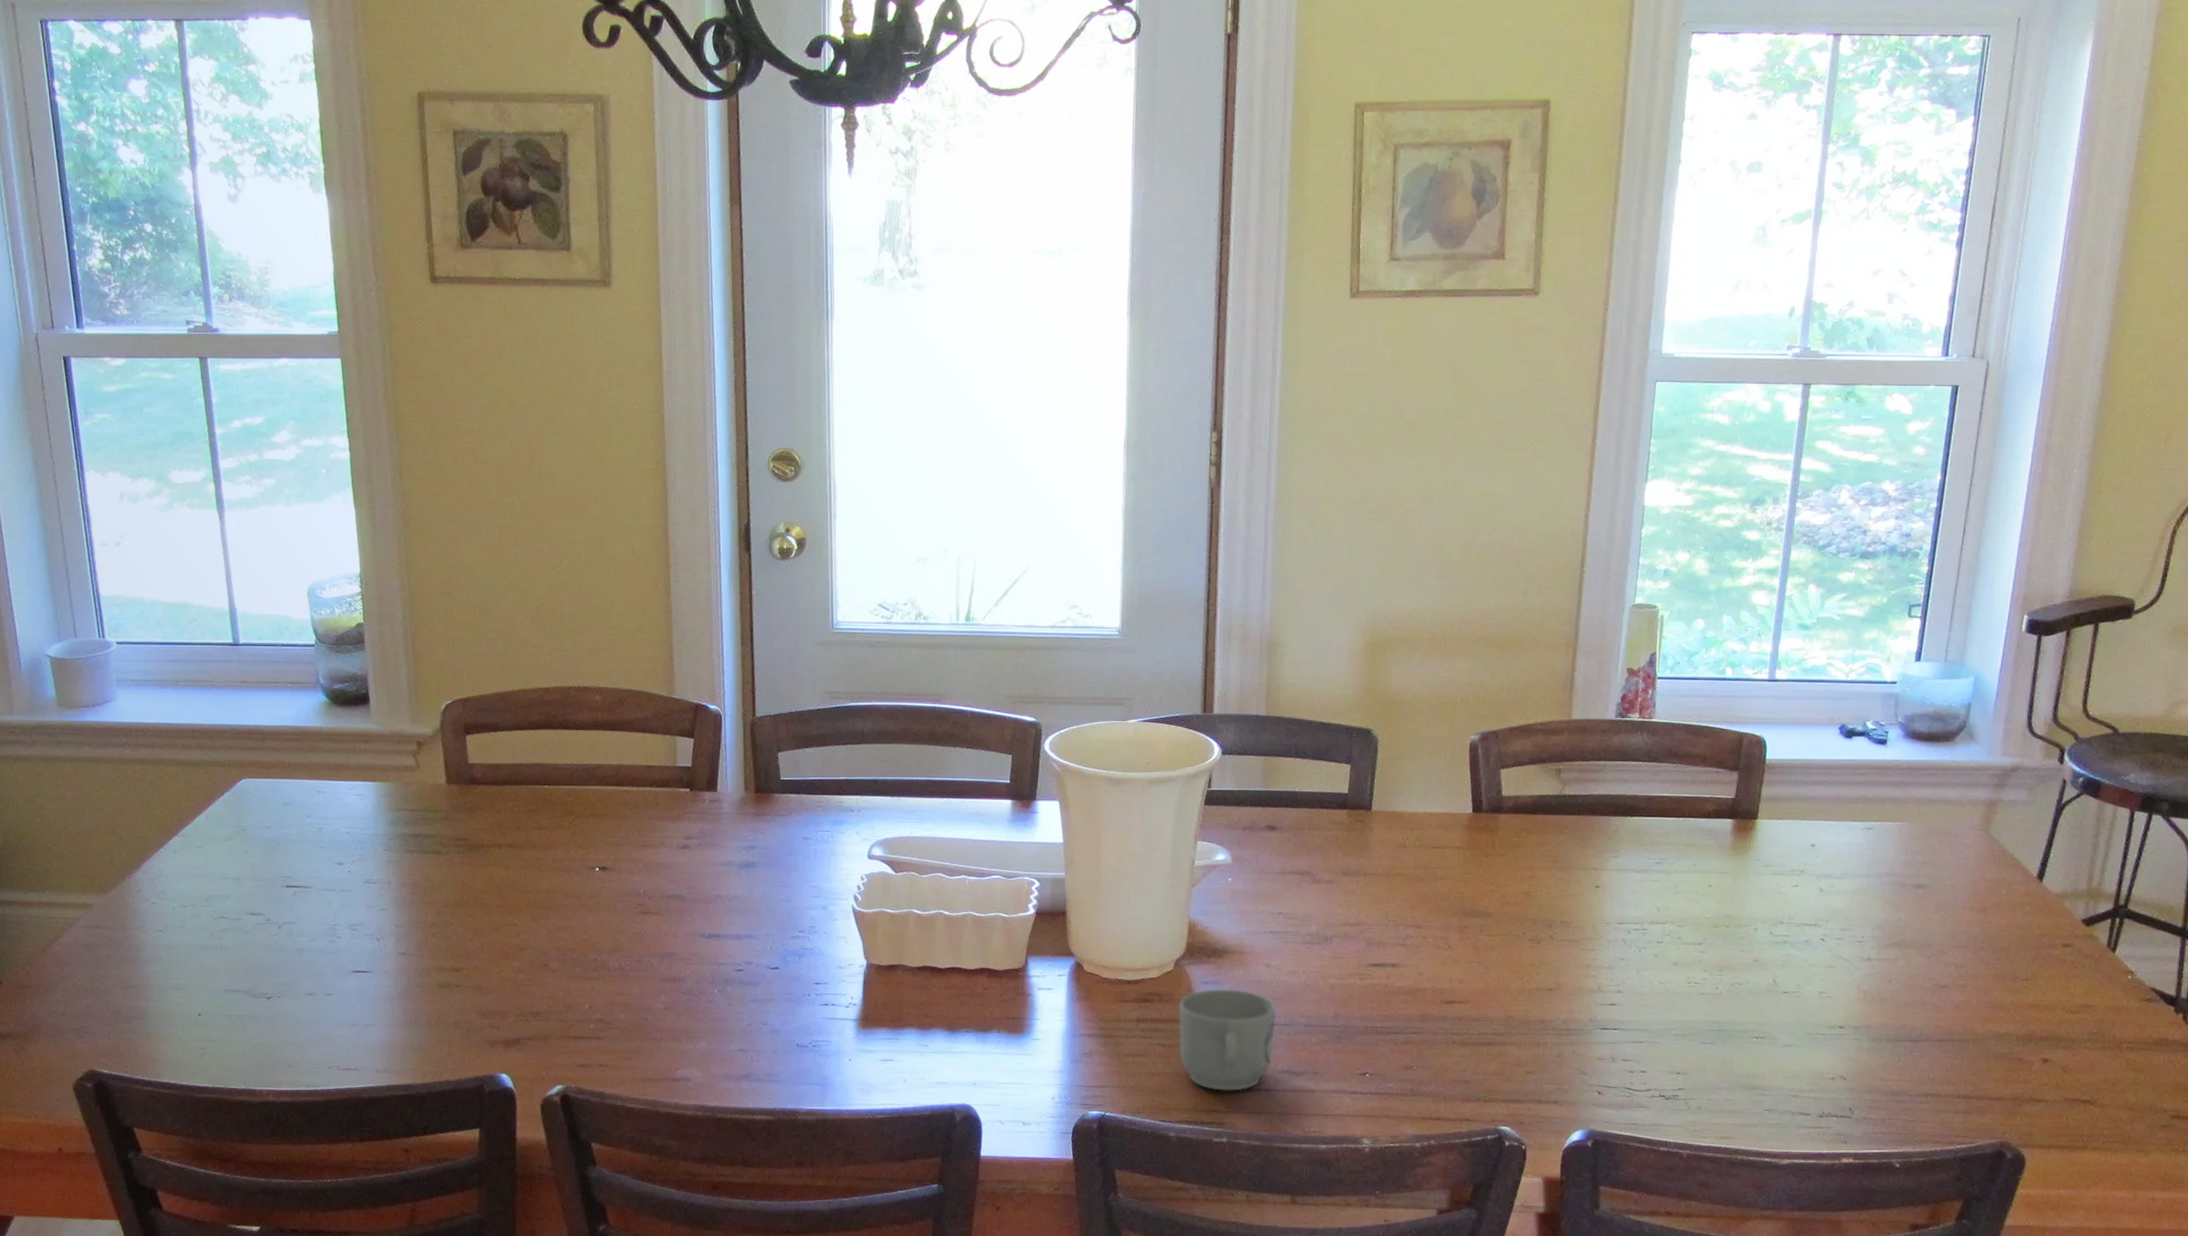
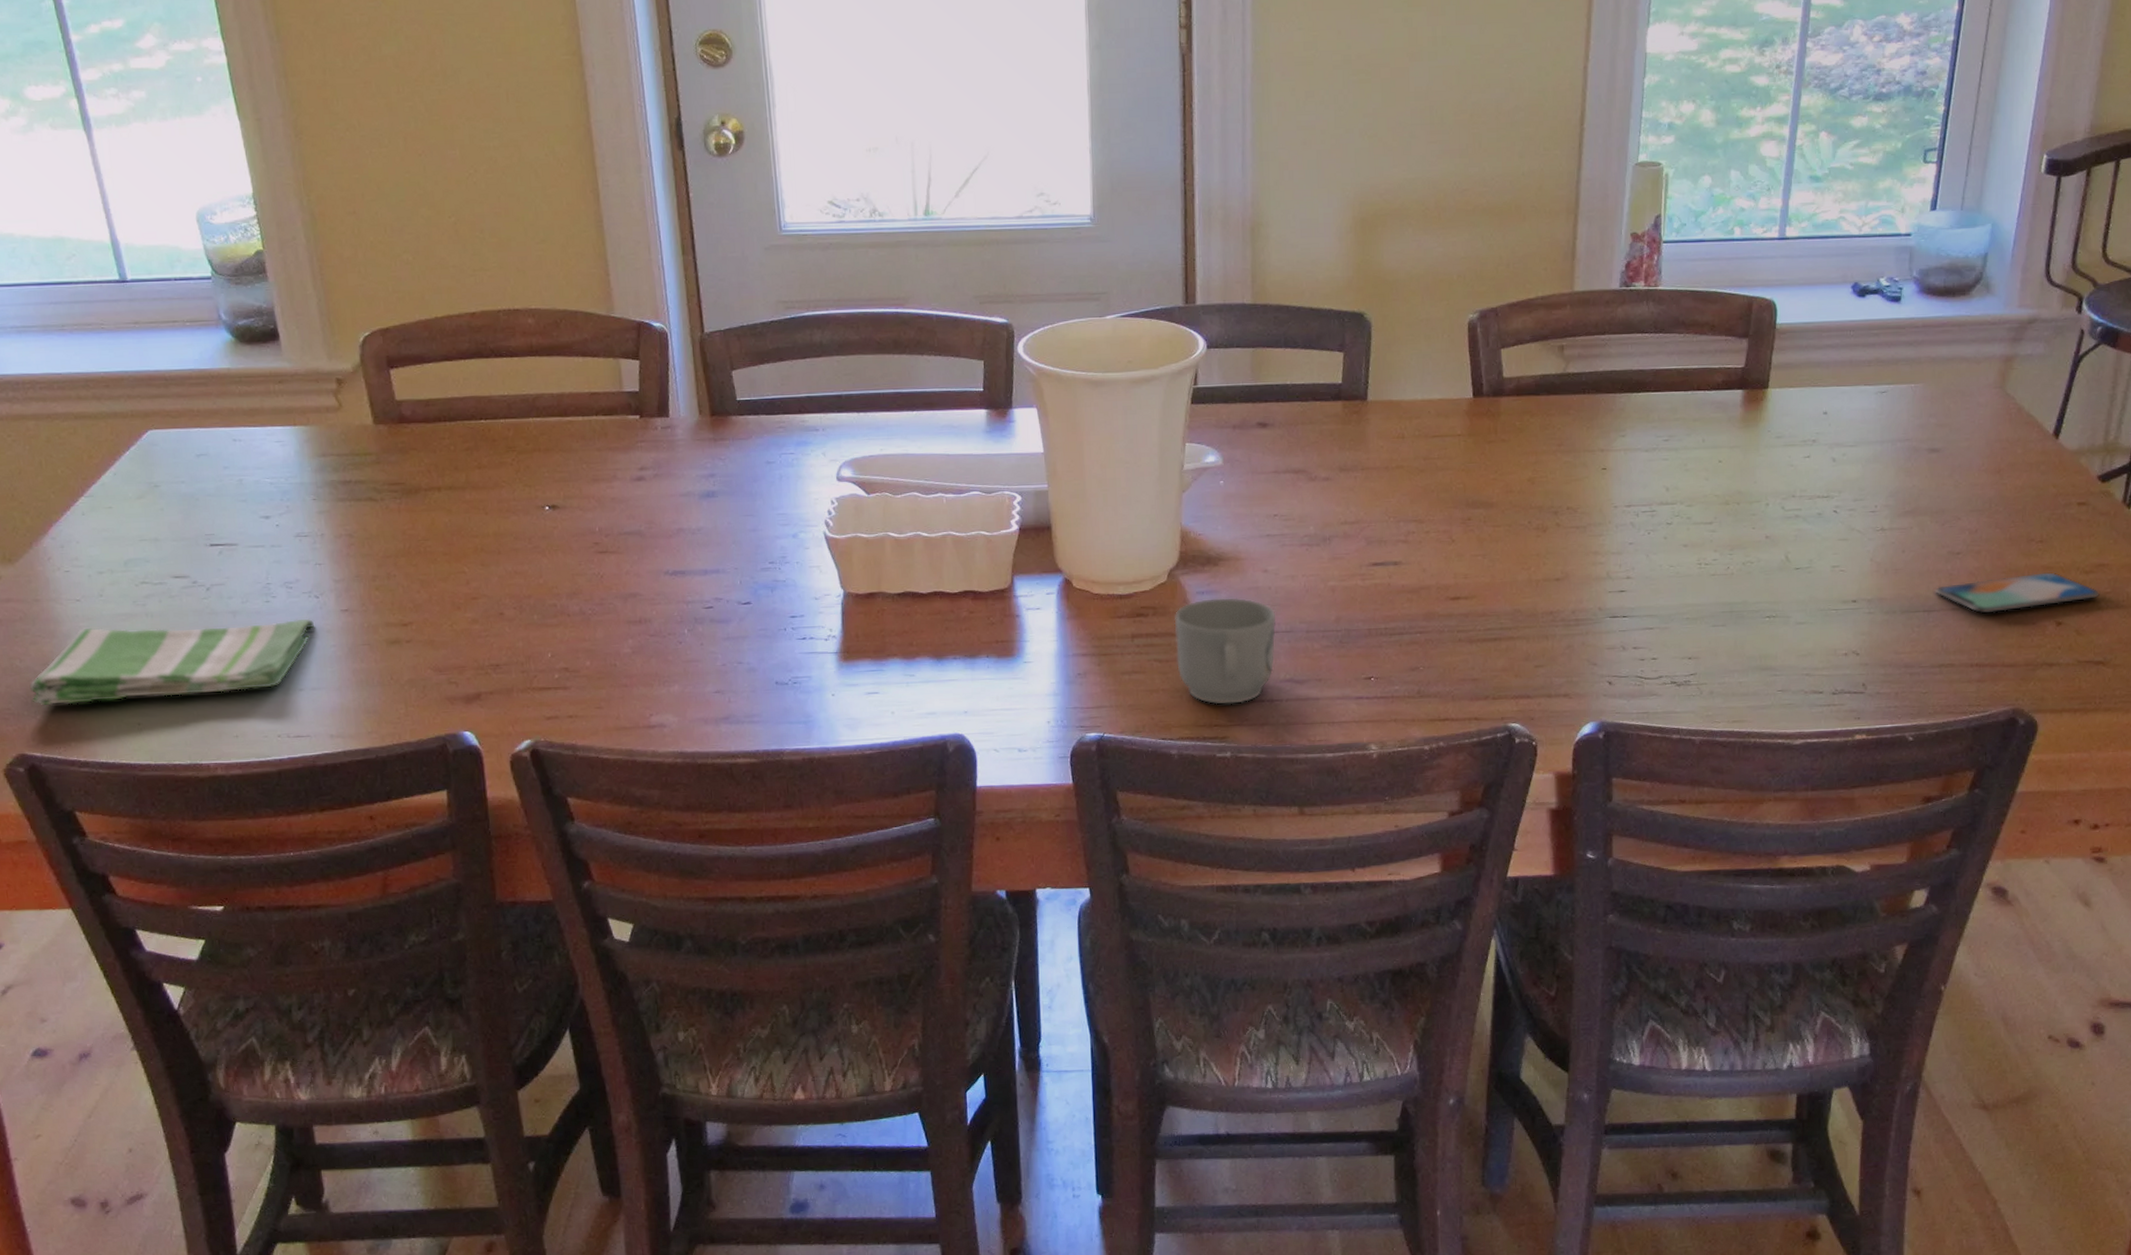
dish towel: none [107,956,372,1027] -> present [30,618,314,706]
smartphone: none [1922,1010,2086,1047] -> present [1935,572,2100,614]

